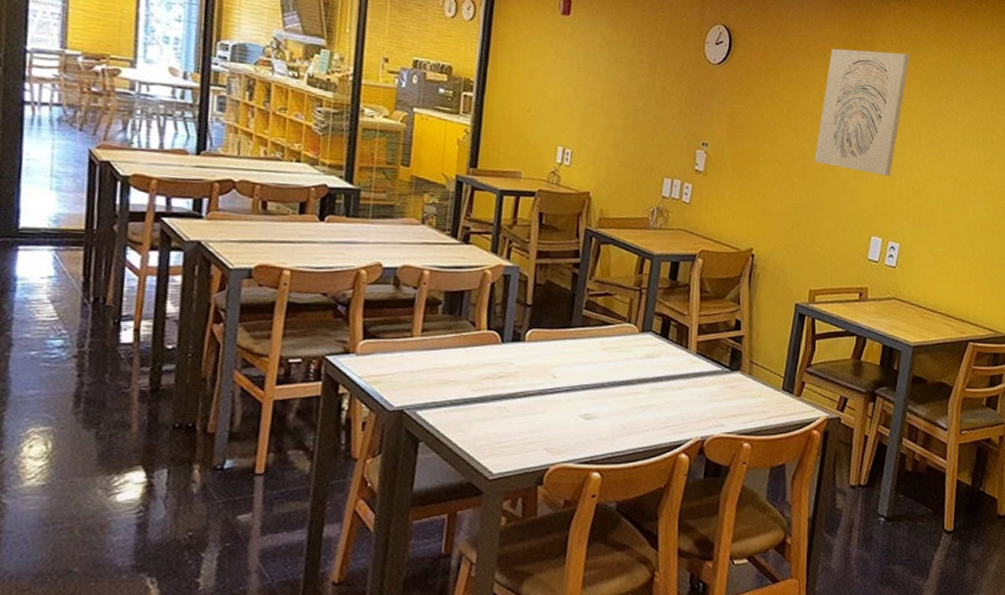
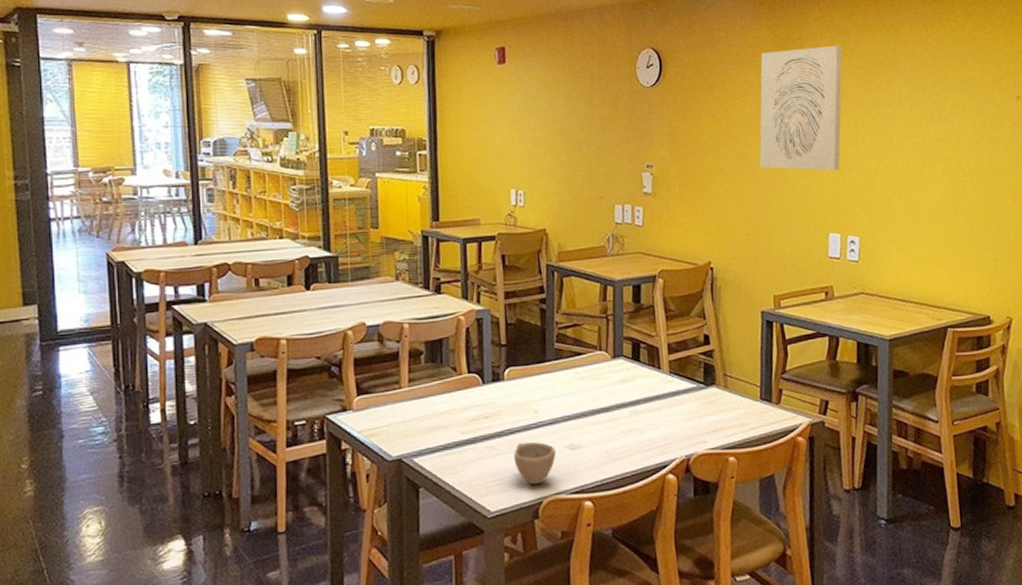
cup: none [524,406,570,451] -> present [514,441,556,485]

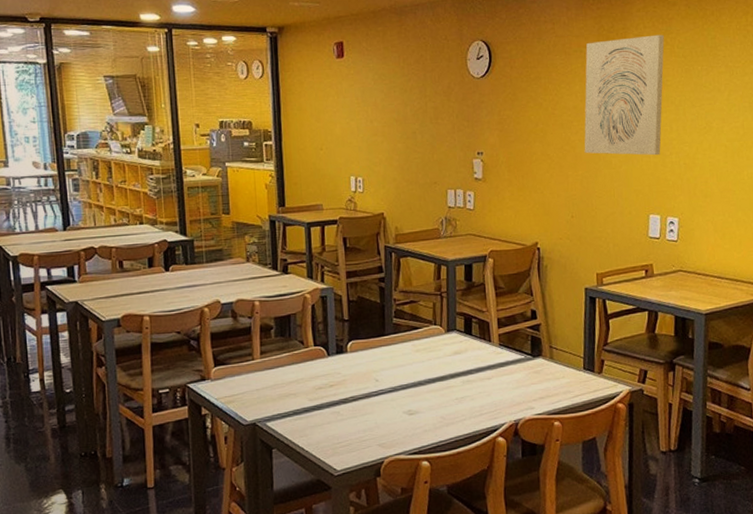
cup: present [514,441,556,485] -> none [357,408,396,447]

